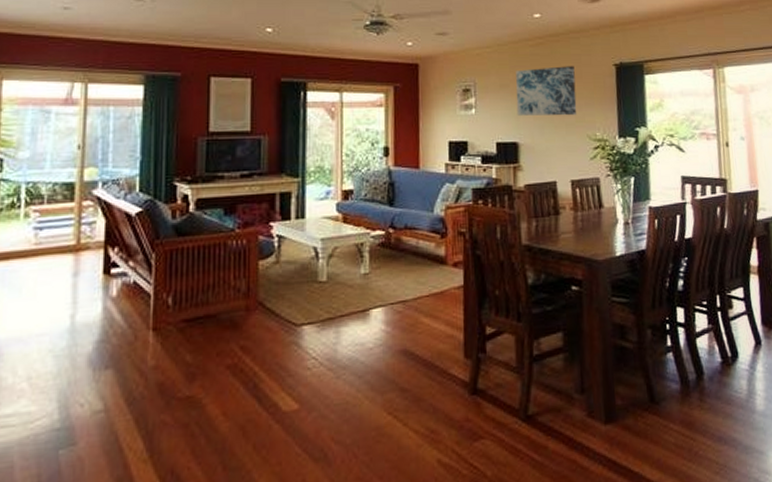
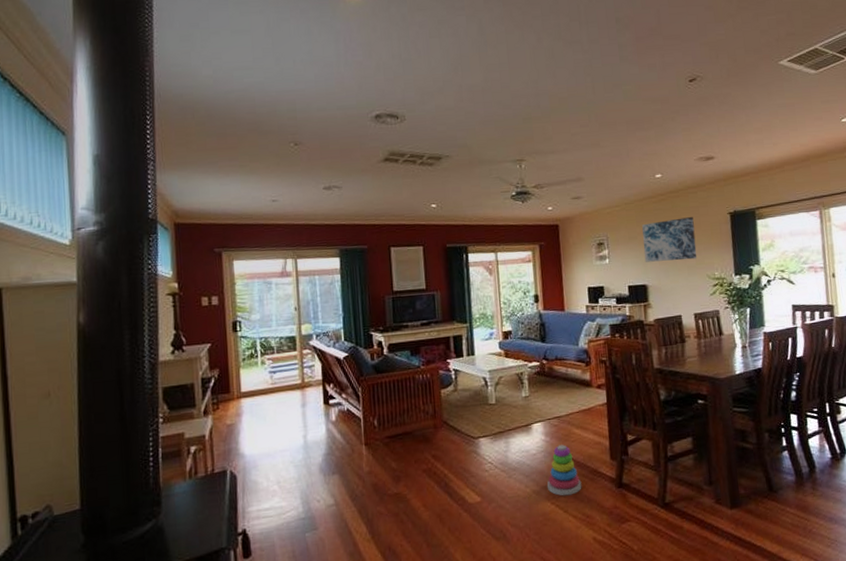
stacking toy: none [385,337,428,404] -> present [547,444,582,496]

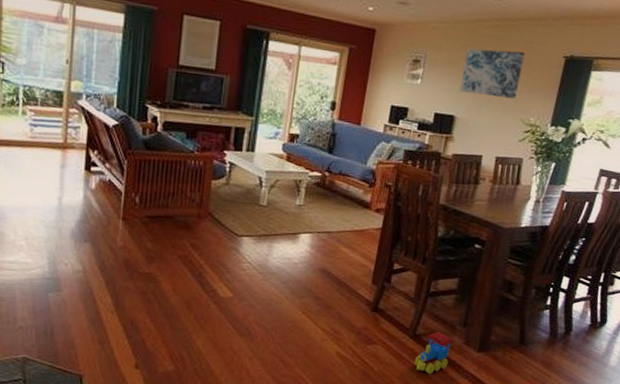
stacking toy: present [547,444,582,496] -> none [302,259,338,309]
toy train: none [671,495,705,544] -> present [414,331,455,375]

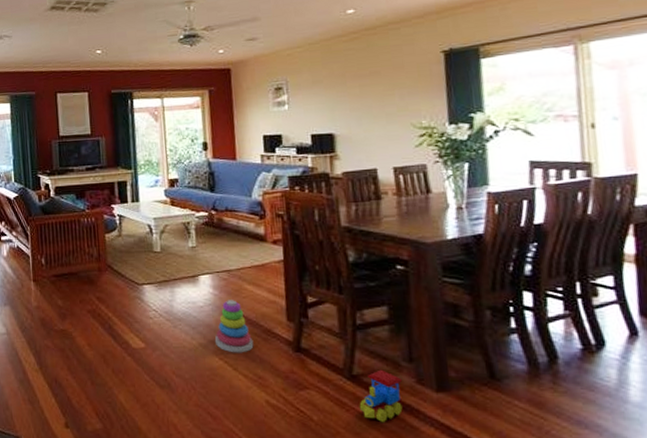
stacking toy: none [302,259,338,309] -> present [215,300,254,353]
wall art: present [459,49,525,100] -> none [329,57,399,109]

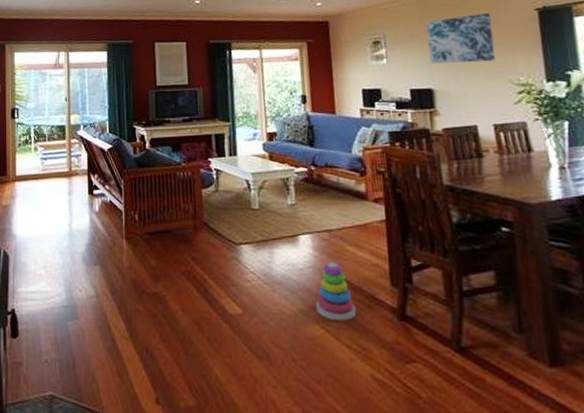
wall art: none [329,57,399,109] -> present [426,13,496,64]
toy train: present [359,369,403,423] -> none [469,341,515,402]

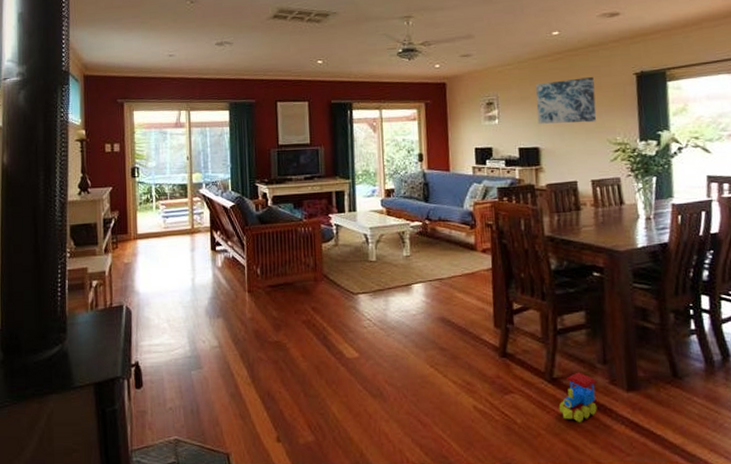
stacking toy: present [316,262,357,321] -> none [427,308,463,360]
toy train: none [469,341,515,402] -> present [558,372,598,423]

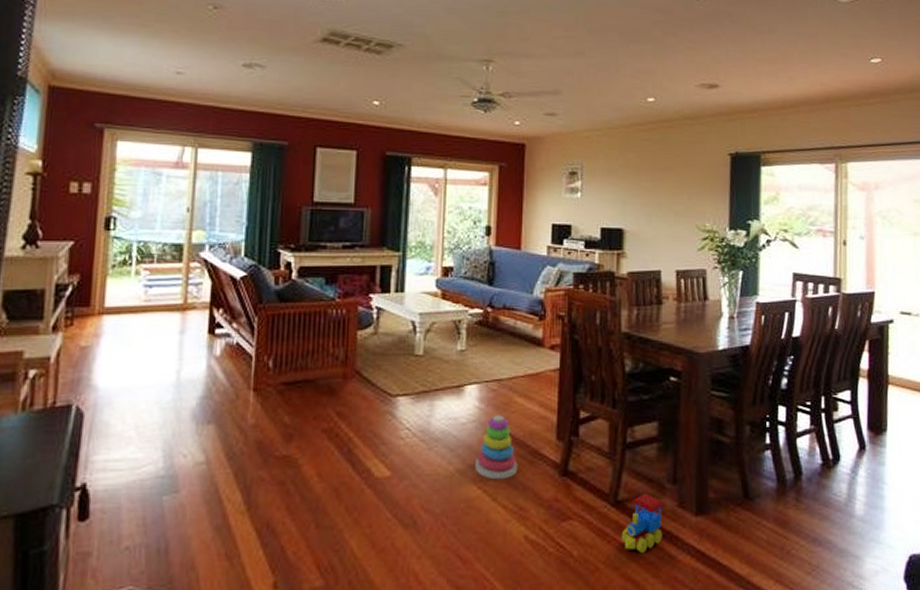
stacking toy: none [427,308,463,360] -> present [476,415,518,480]
wall art: present [536,77,597,124] -> none [624,153,687,205]

